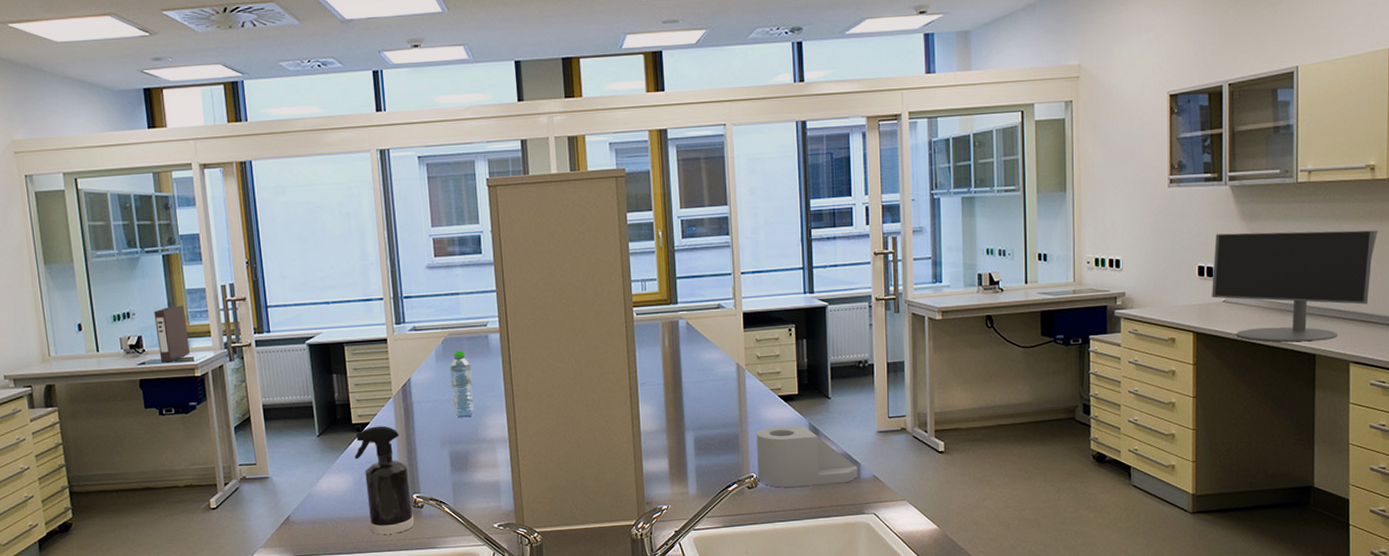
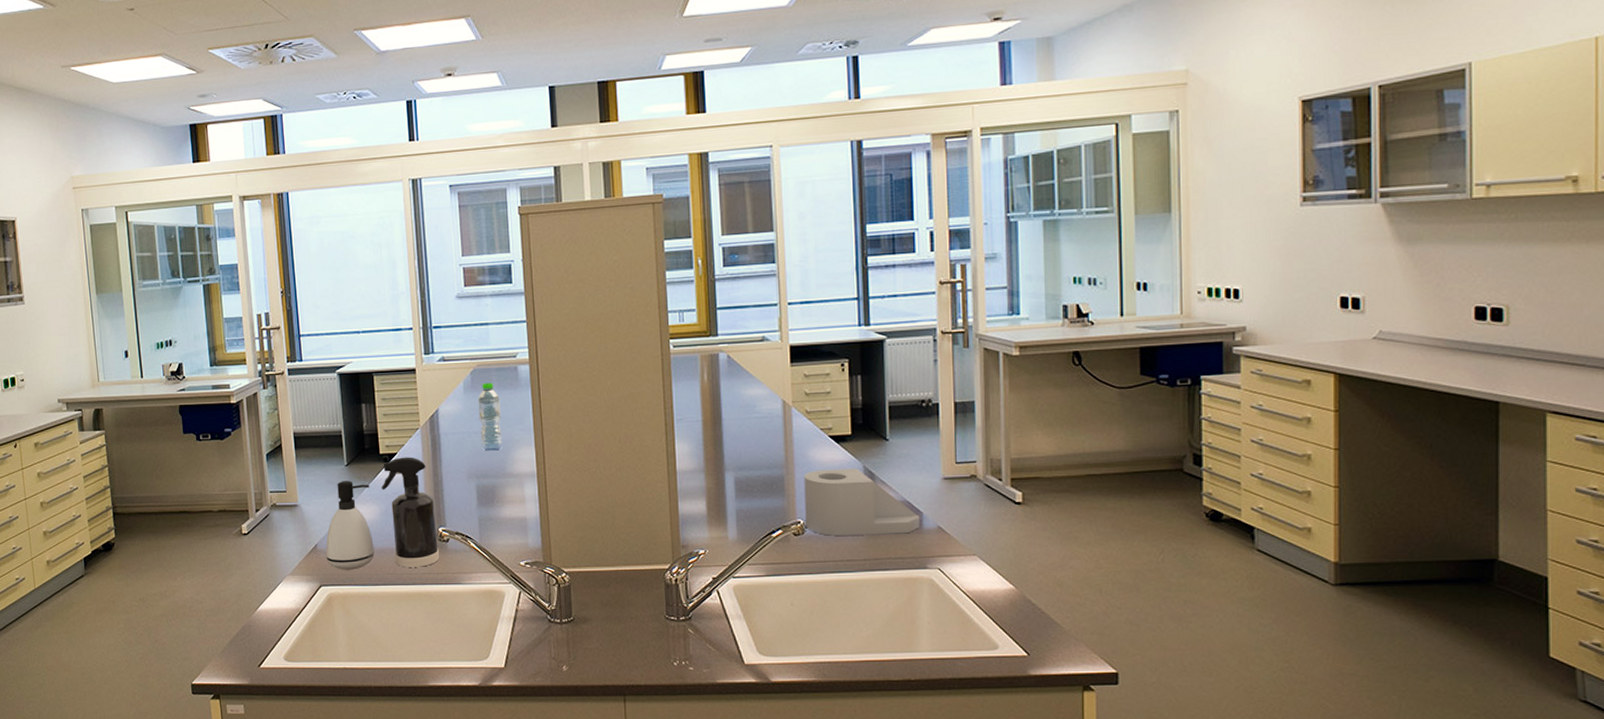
binder: present [154,305,190,363] -> none [194,333,227,390]
soap dispenser: none [298,451,349,540] -> present [326,481,375,570]
computer monitor: present [1212,230,1378,343] -> none [1358,254,1584,387]

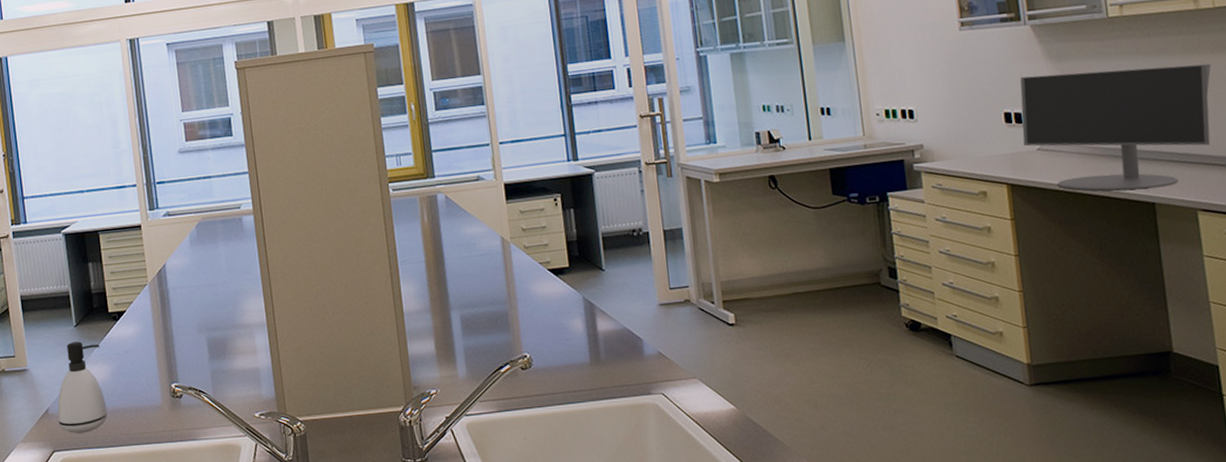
spray bottle: present [381,457,440,567] -> none [111,313,174,427]
water bottle: present [478,382,503,451] -> none [204,234,231,303]
tissue dispenser: present [804,468,920,536] -> none [527,300,641,368]
computer monitor: none [1358,254,1584,387] -> present [1020,63,1211,191]

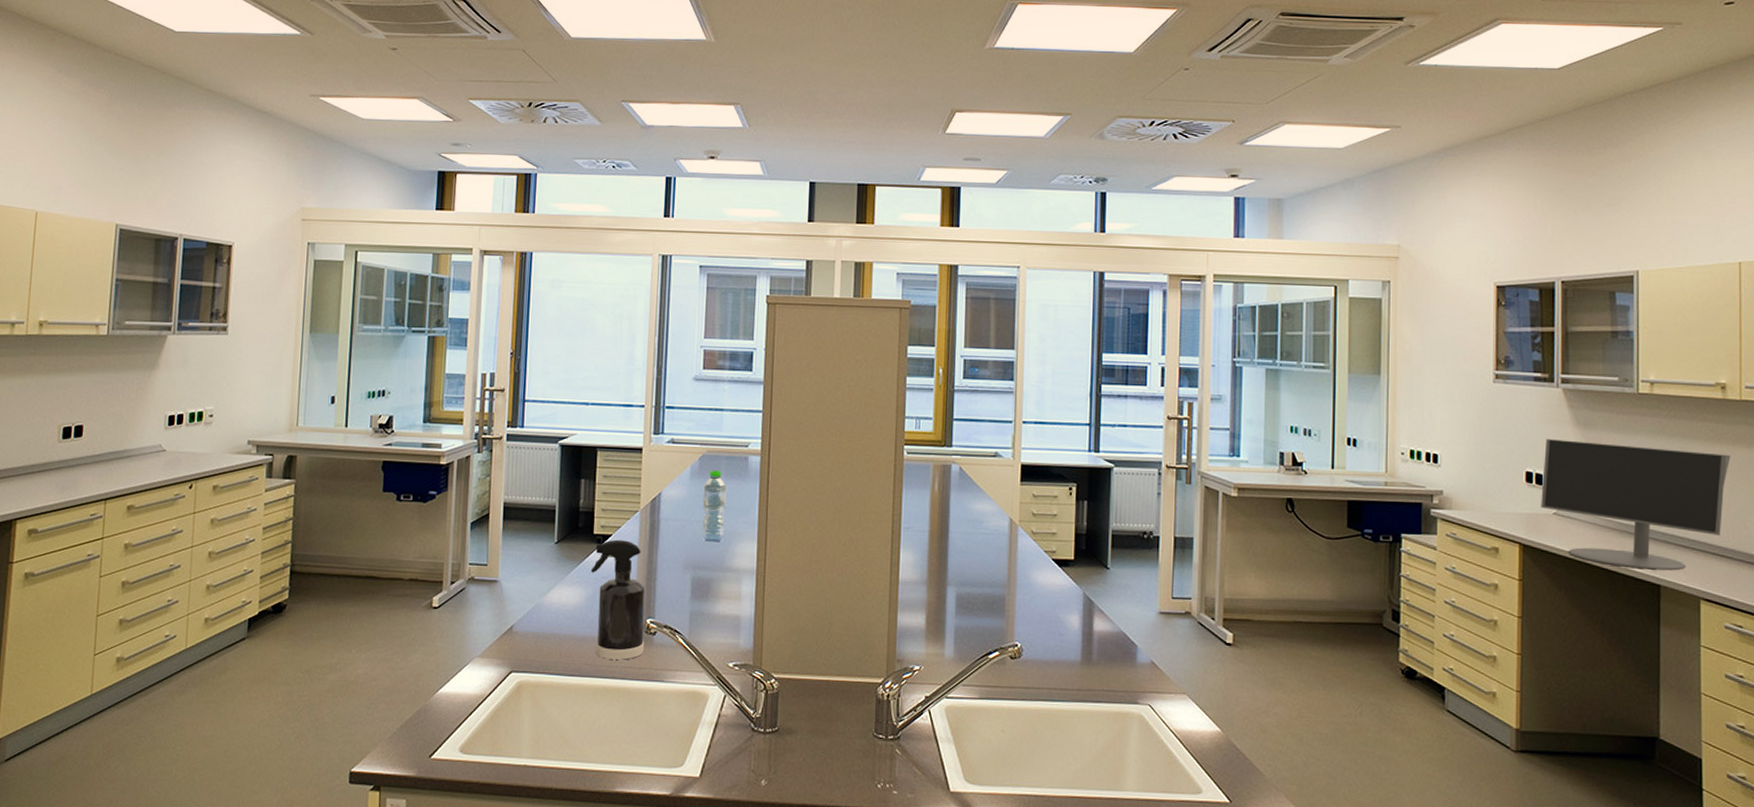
soap dispenser: present [57,341,108,434] -> none [521,559,579,657]
spray bottle: none [111,313,174,427] -> present [590,539,645,660]
water bottle: none [204,234,231,303] -> present [701,470,727,542]

